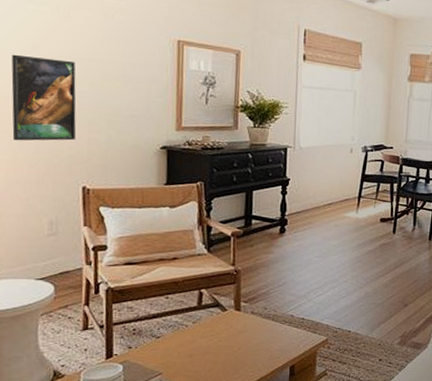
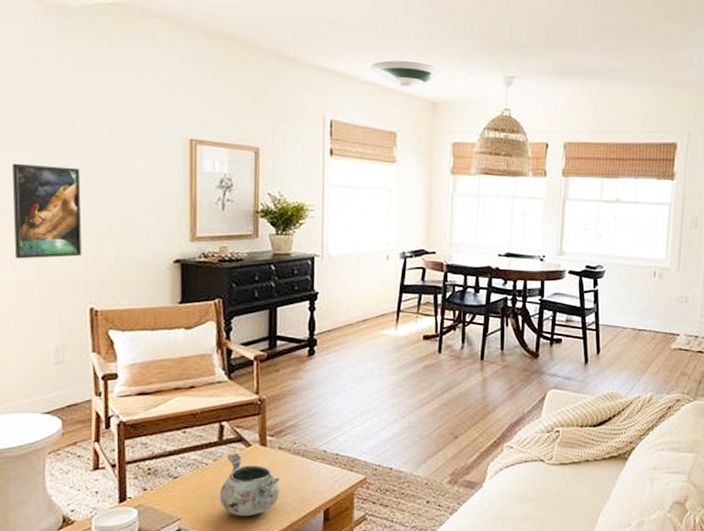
decorative bowl: none [197,317,252,372] -> present [219,453,280,517]

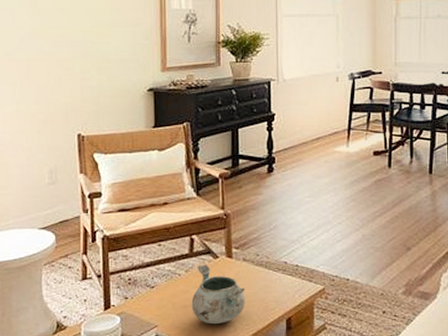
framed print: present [12,163,83,259] -> none [14,10,71,93]

